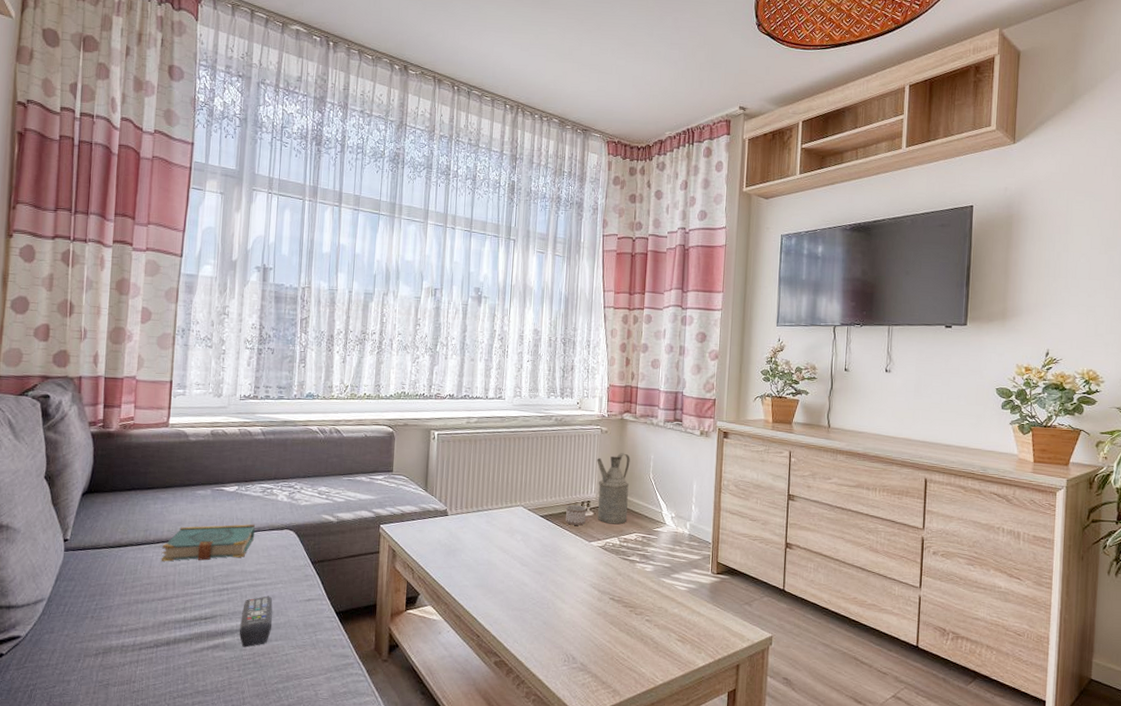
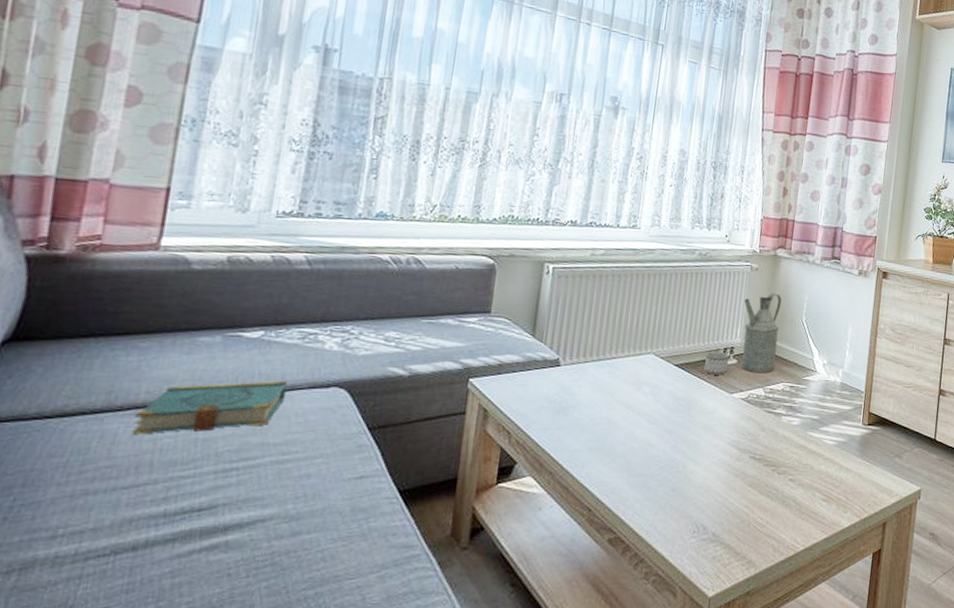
remote control: present [239,596,273,648] -> none [252,476,307,545]

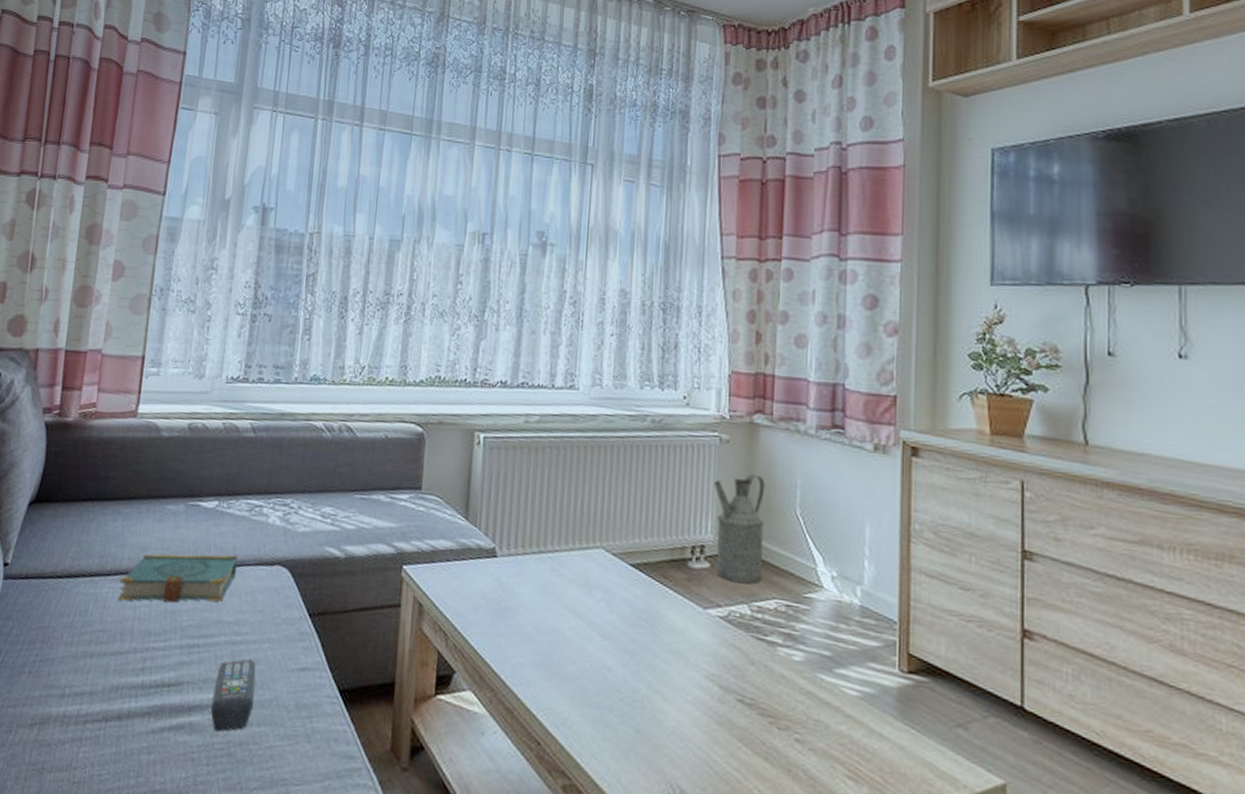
remote control: none [252,476,307,545] -> present [211,659,256,732]
planter: present [704,351,729,375] -> none [668,549,699,583]

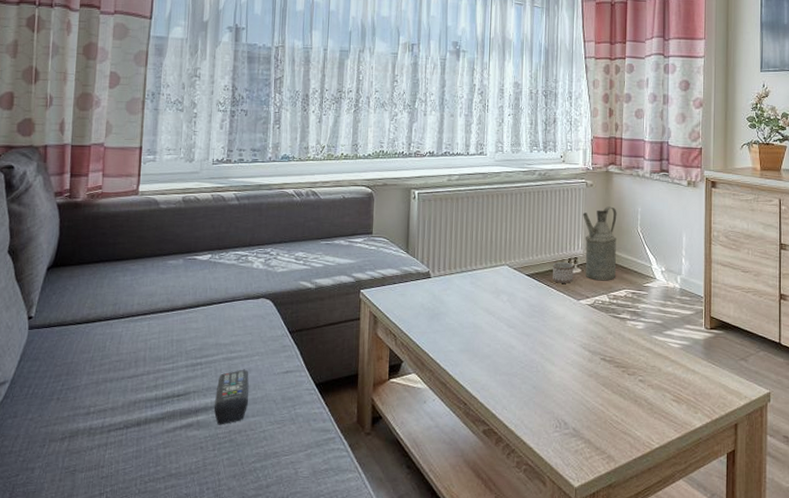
book: present [119,554,239,603] -> none [131,293,230,337]
planter: none [668,549,699,583] -> present [553,261,574,283]

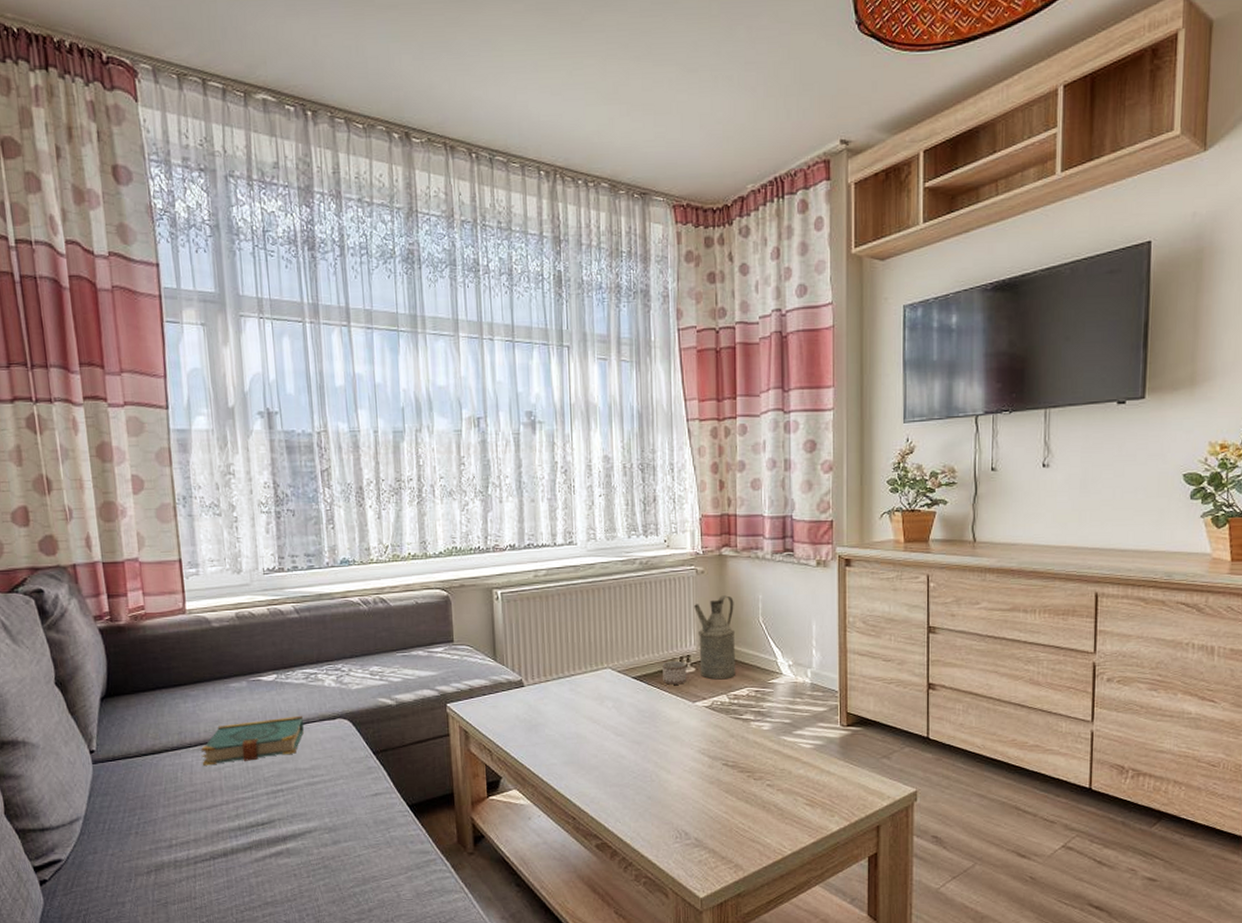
book: none [131,293,230,337] -> present [201,715,305,766]
remote control: present [214,370,249,425] -> none [302,795,338,852]

